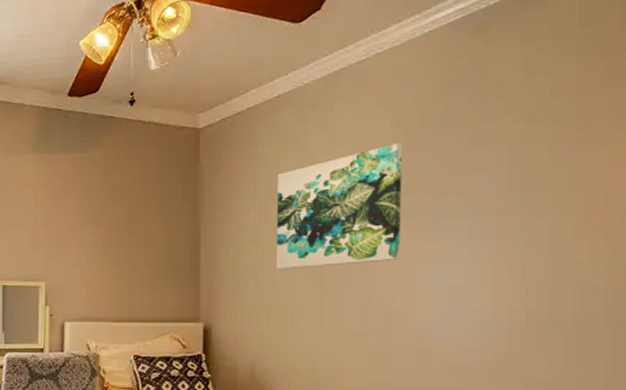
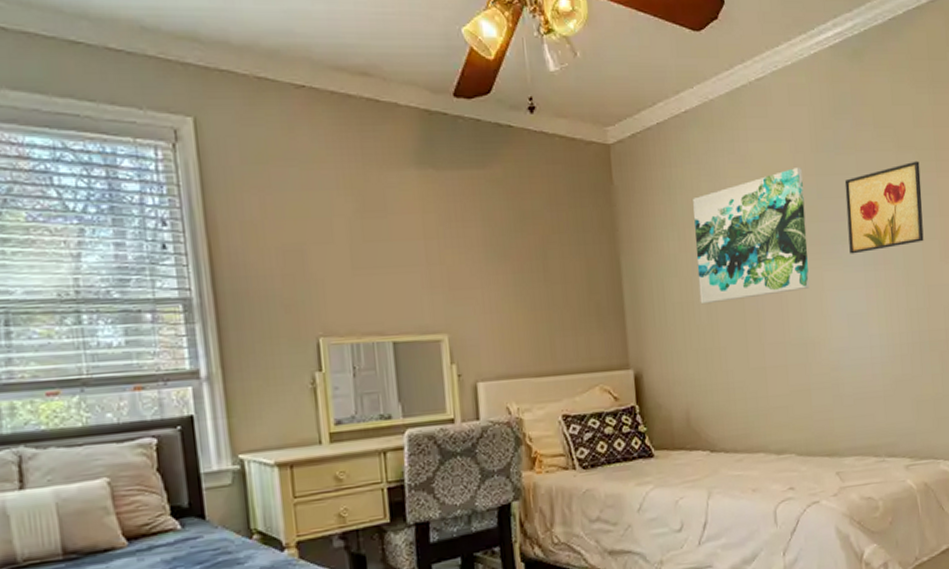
wall art: none [453,132,555,228] -> present [844,161,924,254]

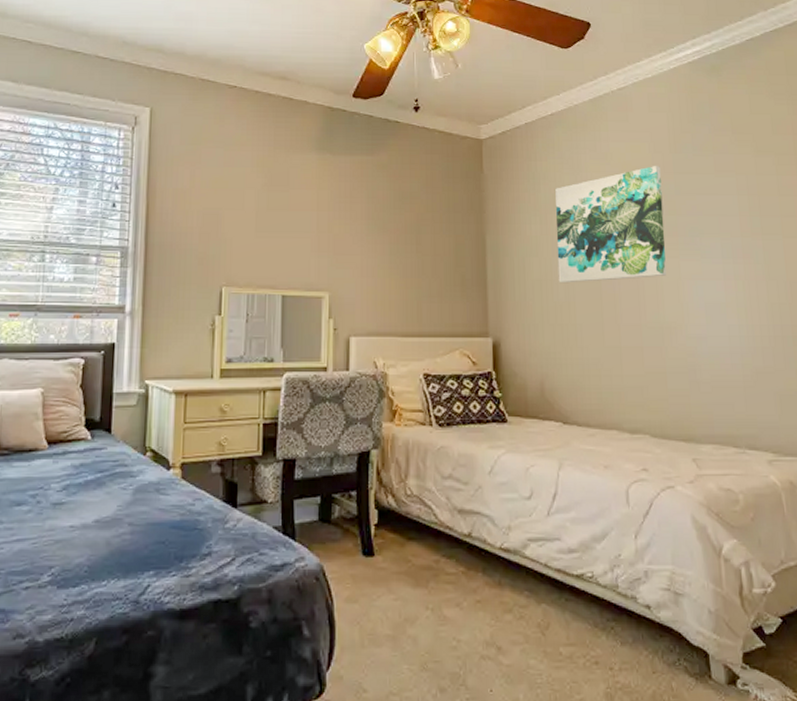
wall art: present [844,161,924,254] -> none [702,164,785,247]

